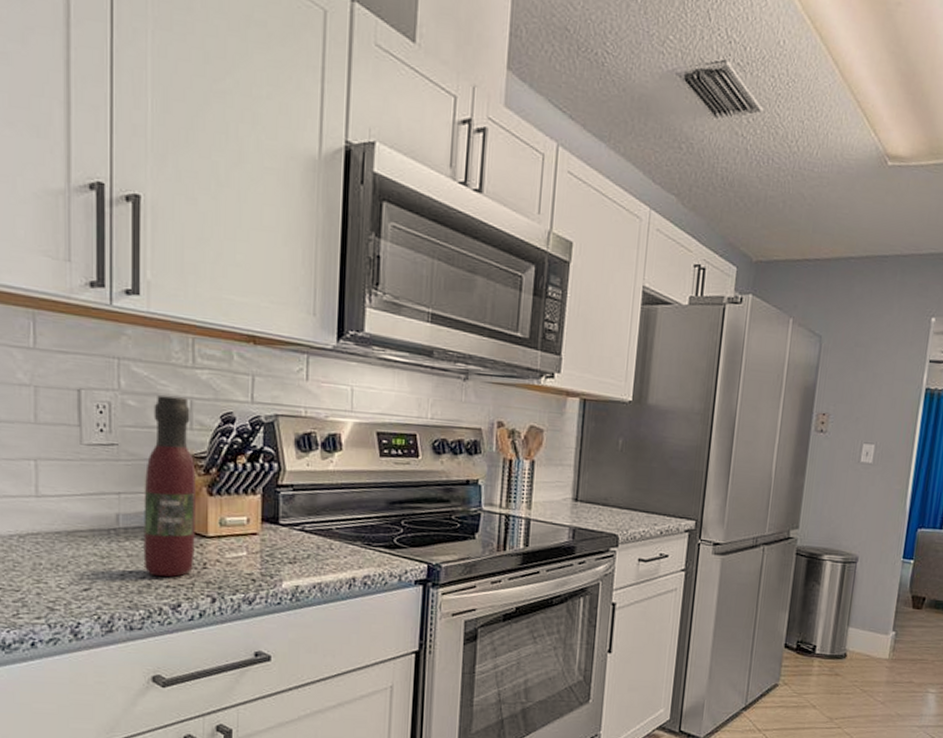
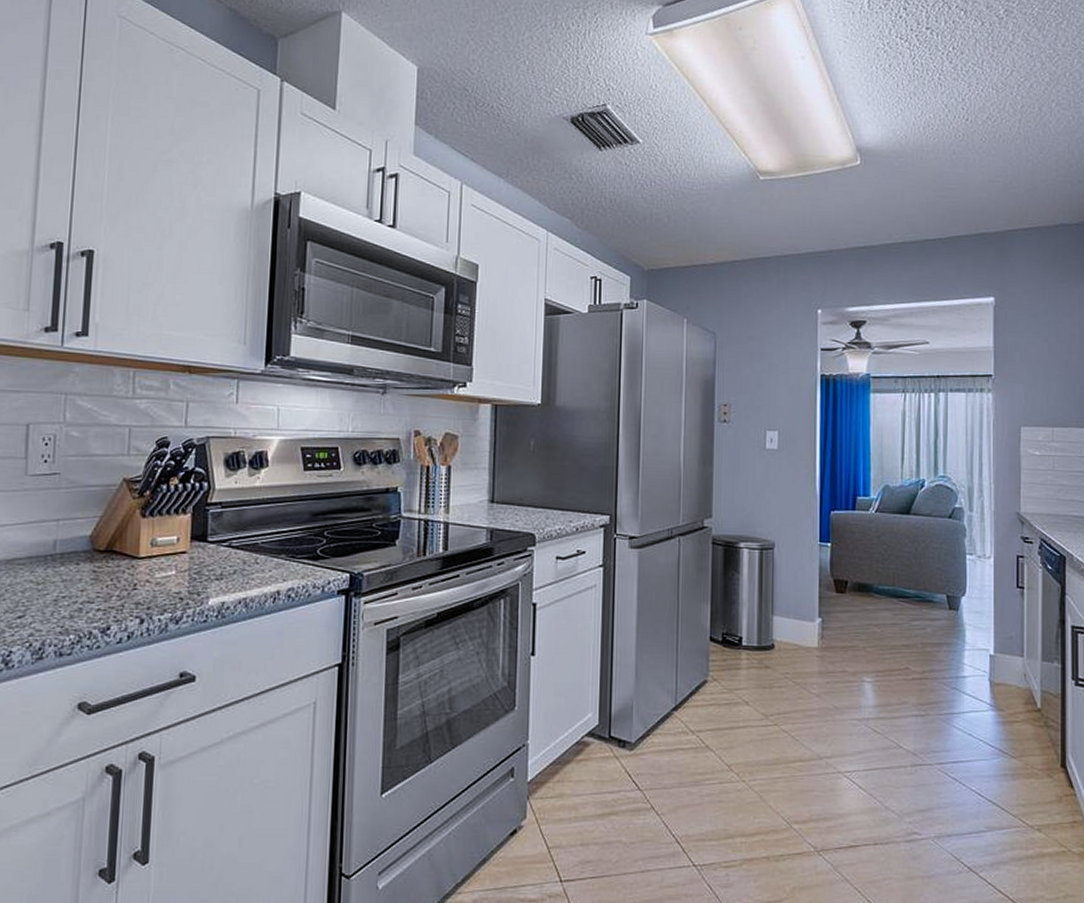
wine bottle: present [143,395,196,577] -> none [77,426,131,601]

